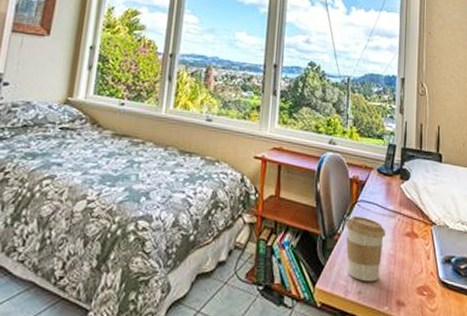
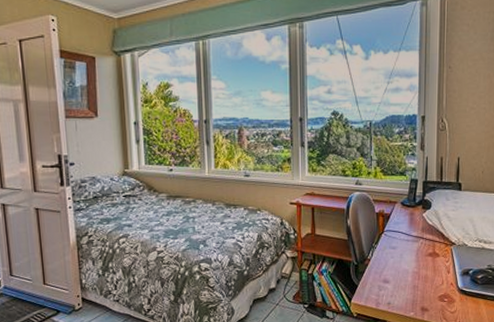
coffee cup: present [345,216,385,282] -> none [374,244,410,295]

